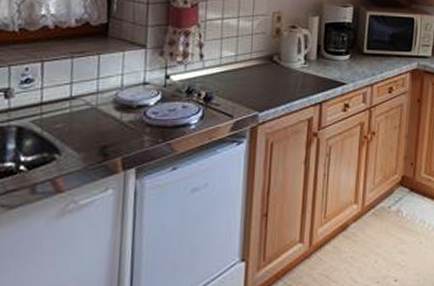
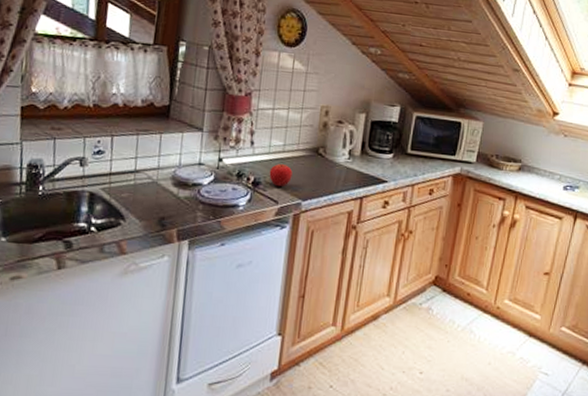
fruit: none [221,76,247,100] -> present [269,164,293,187]

